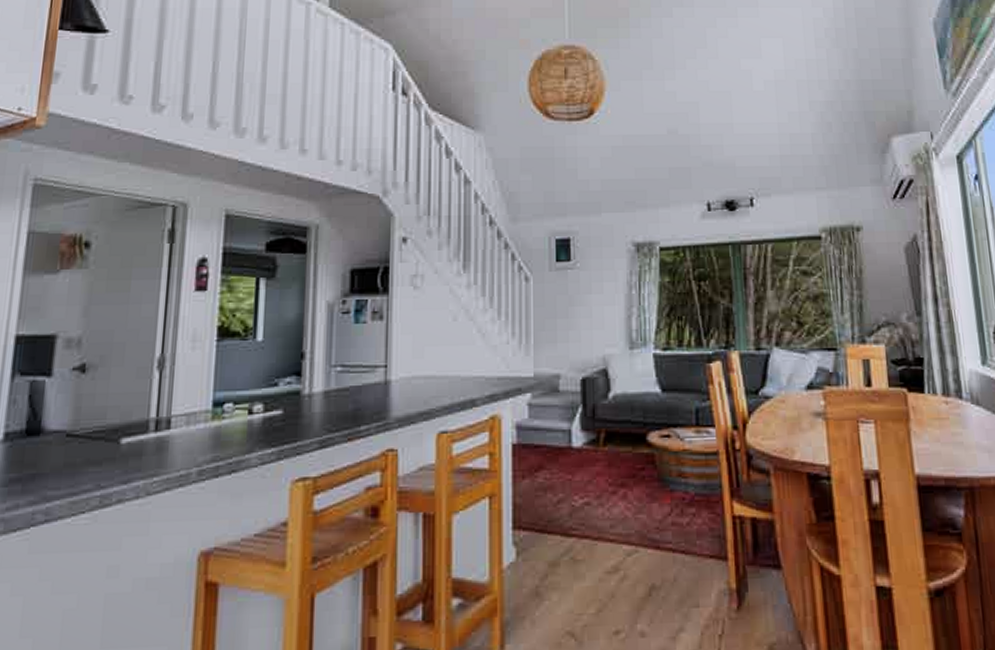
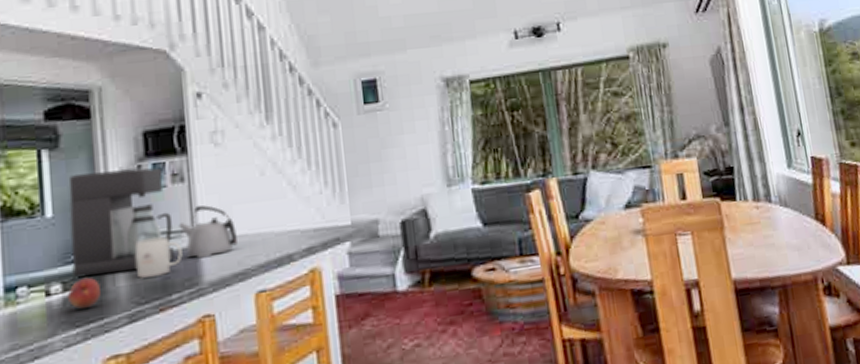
fruit: none [267,400,297,429] -> present [67,277,101,309]
coffee maker: none [274,303,369,400] -> present [68,167,174,278]
mug: none [330,370,374,408] -> present [134,237,183,280]
kettle: none [373,343,426,394] -> present [178,204,237,259]

